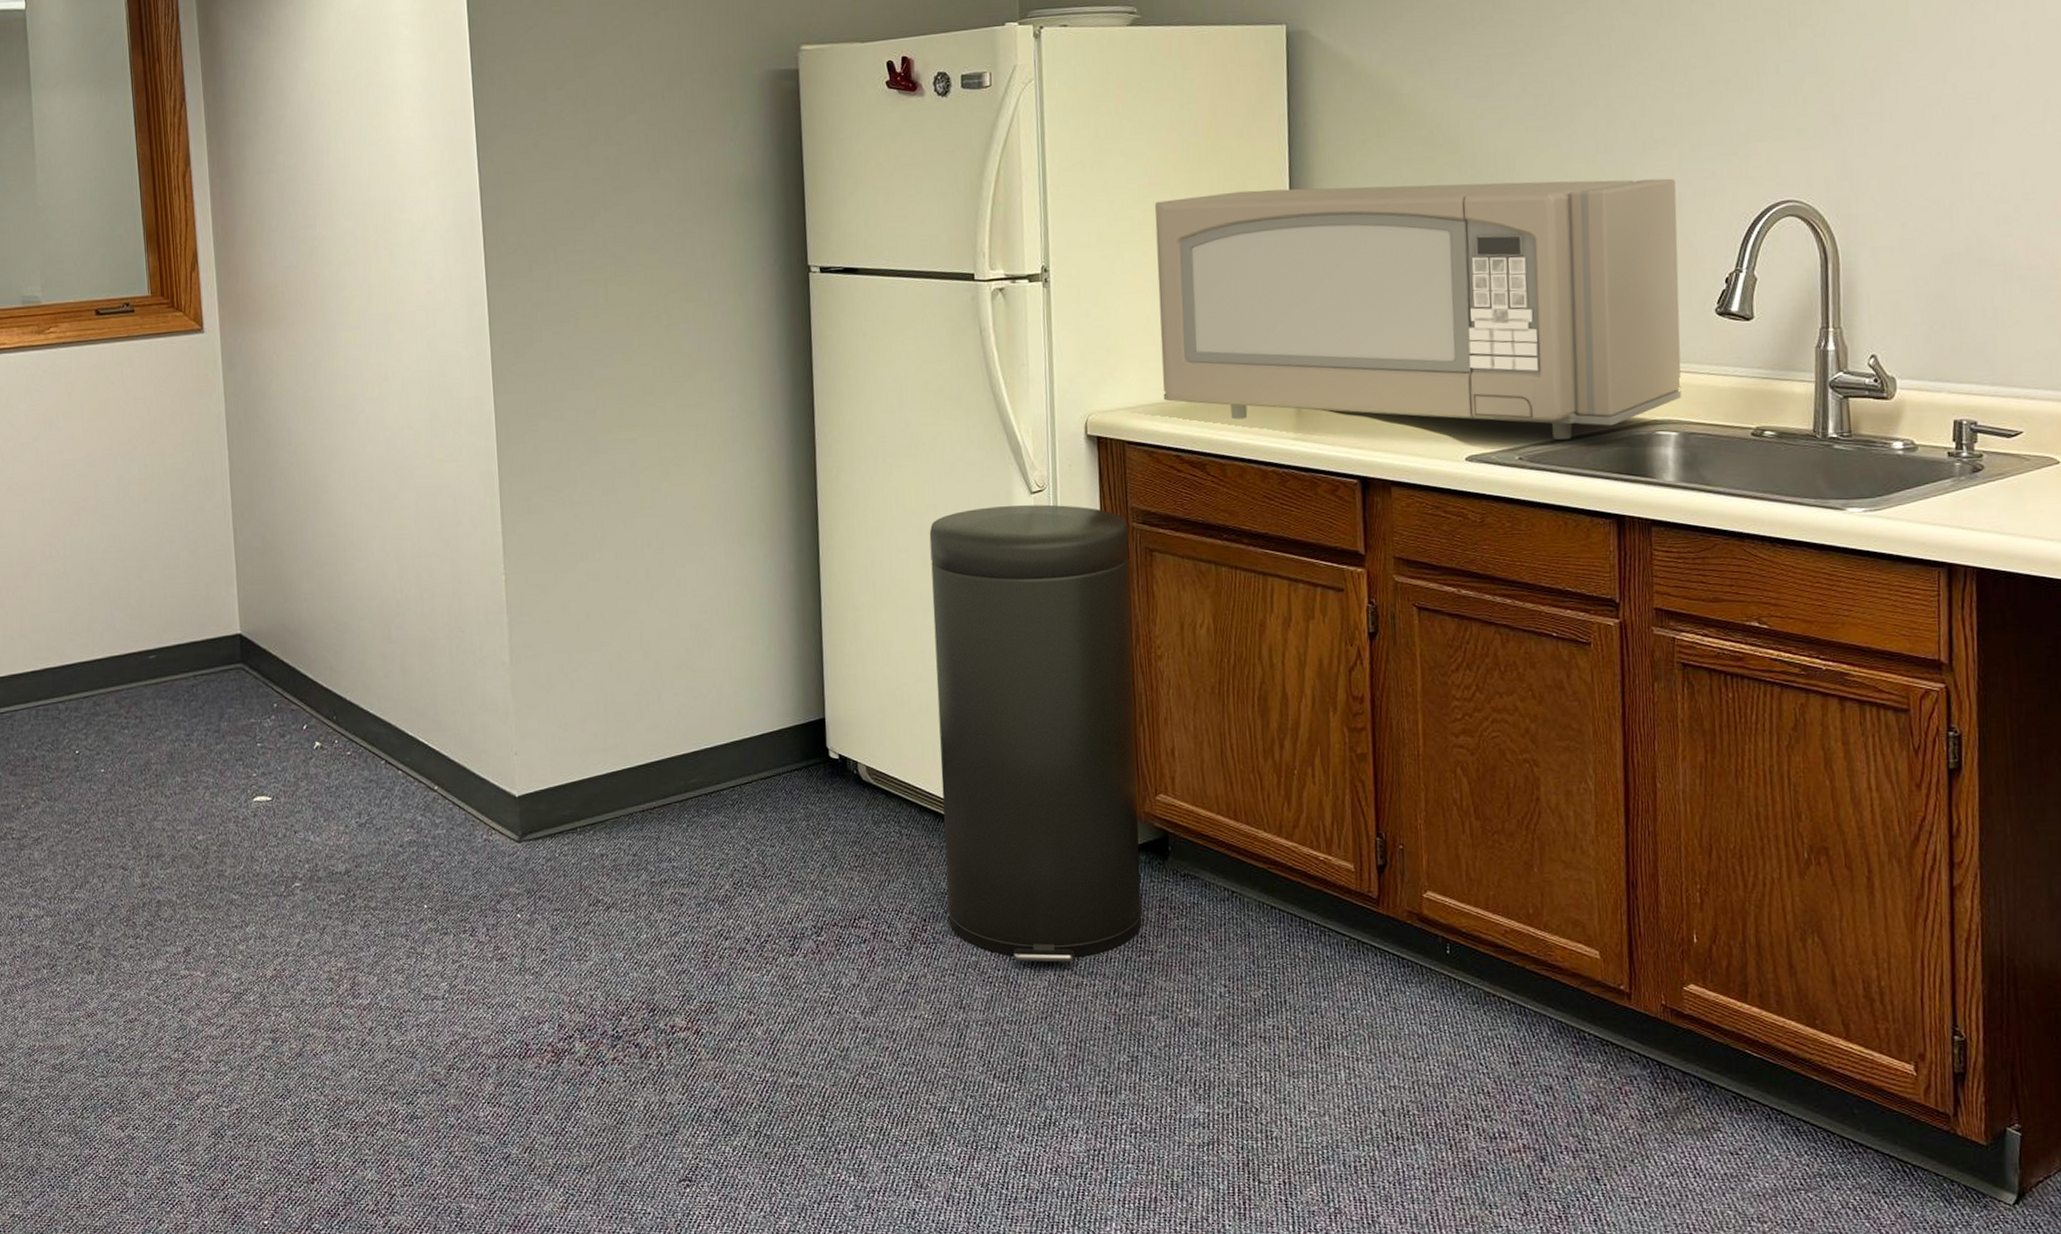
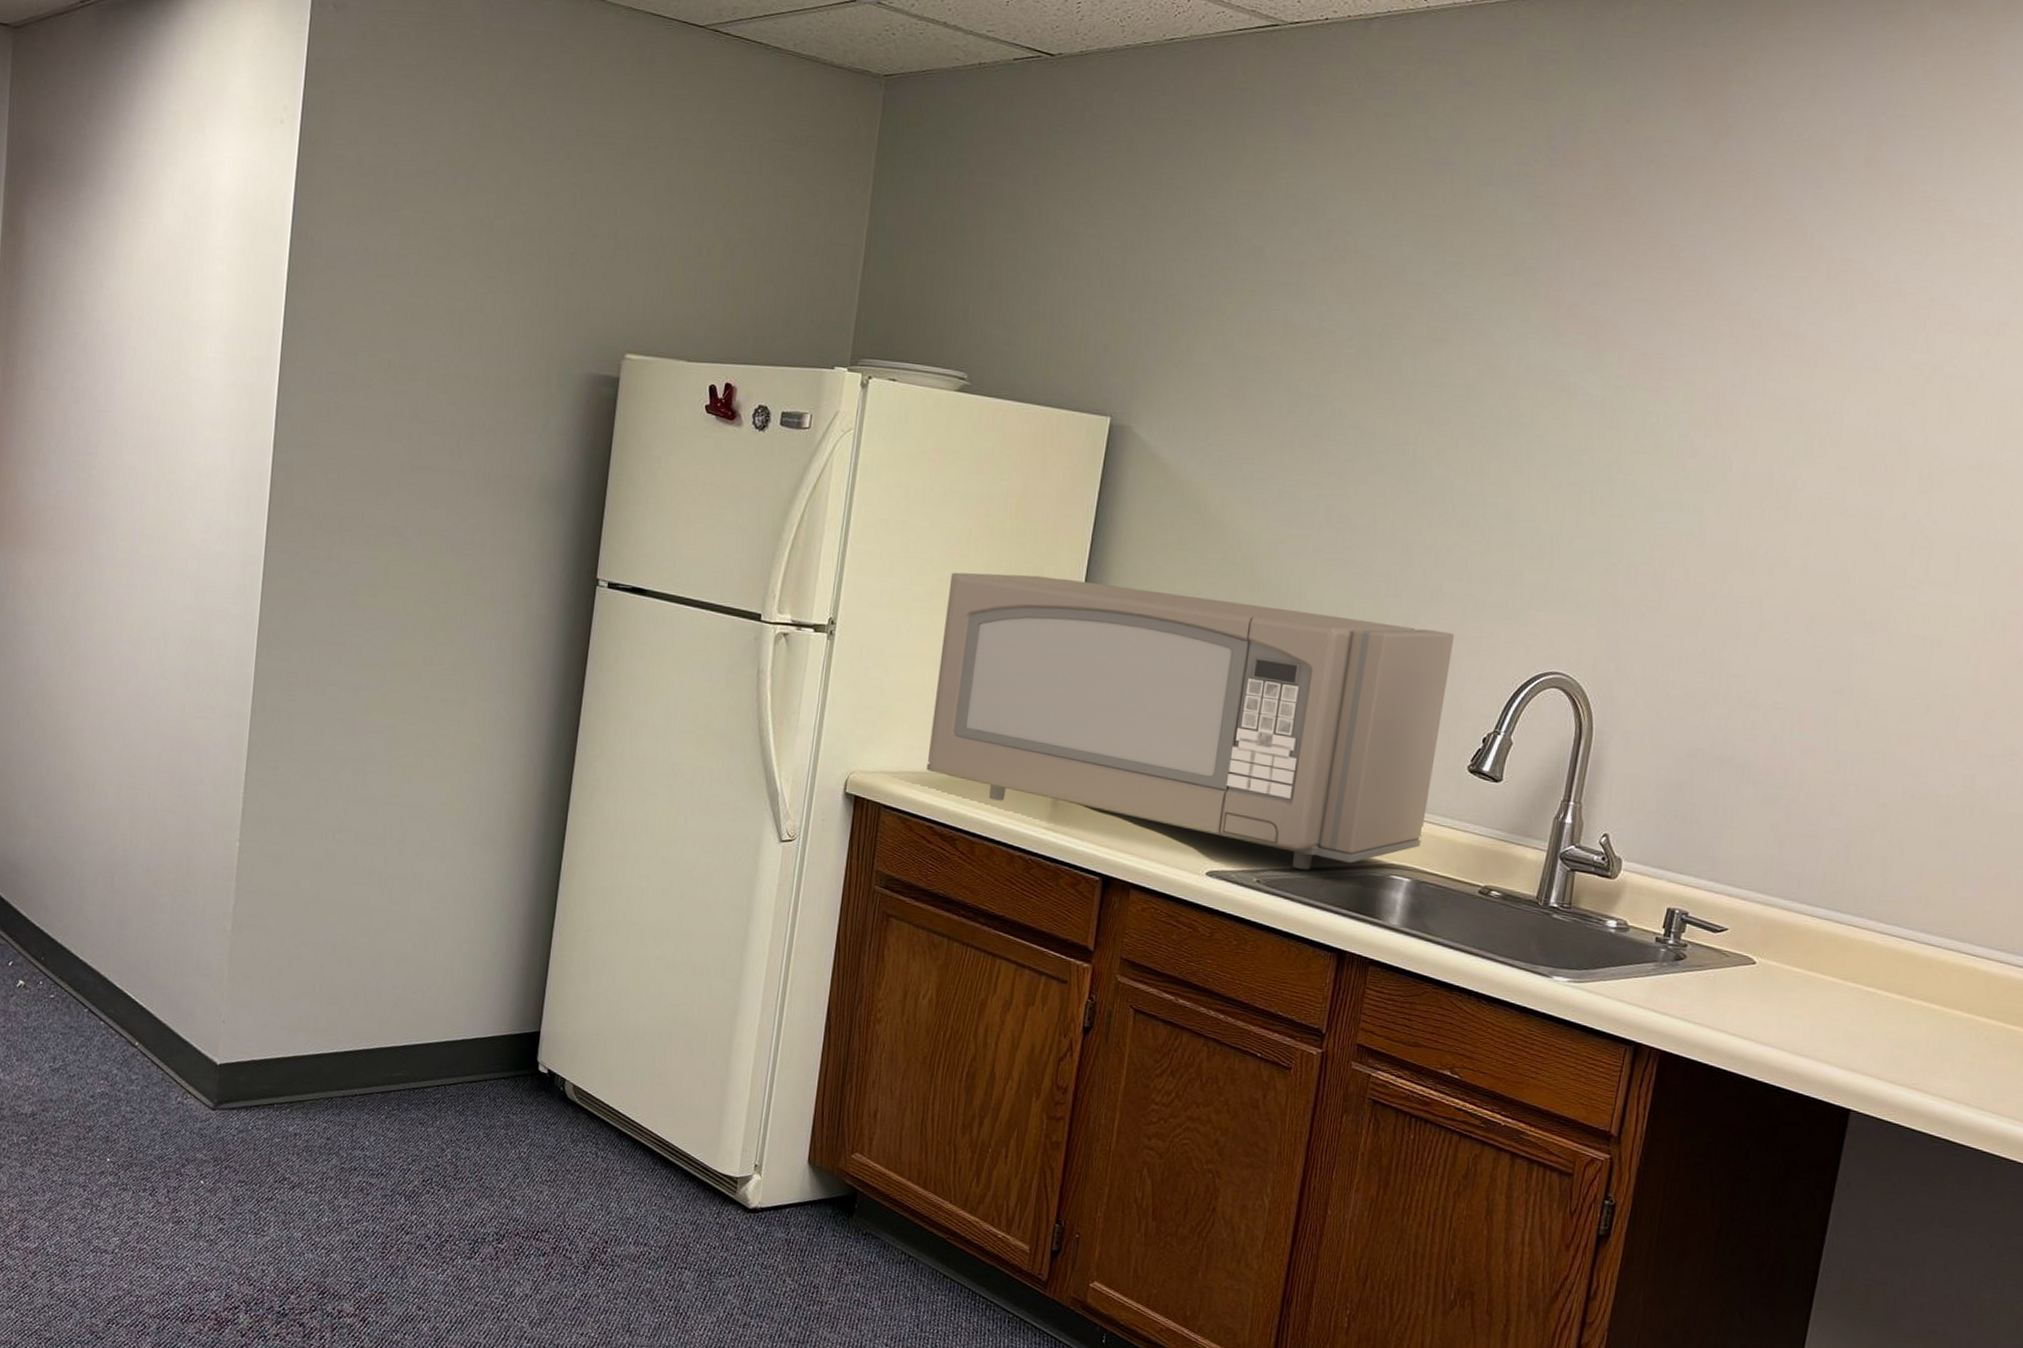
pedal bin: present [929,504,1143,963] -> none [629,848,871,1302]

